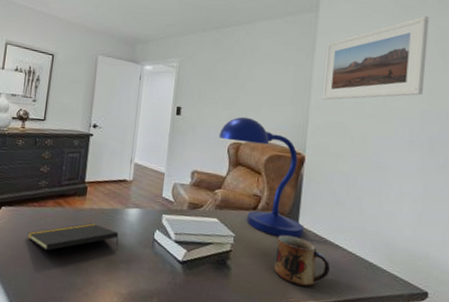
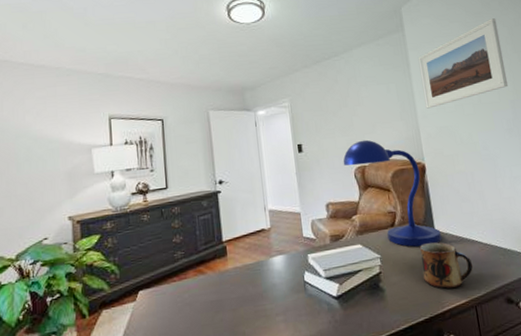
notepad: present [27,223,119,251] -> none [173,282,272,326]

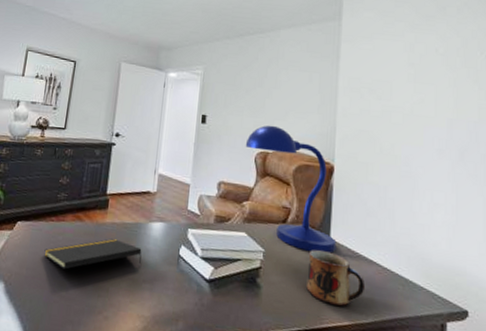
notepad: none [173,282,272,326] -> present [44,239,142,270]
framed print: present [418,18,509,109] -> none [348,25,450,108]

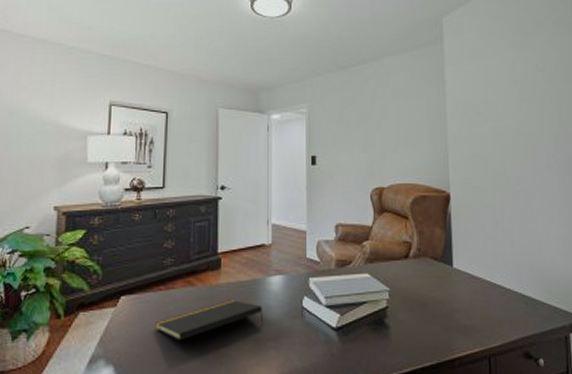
desk lamp: present [245,125,337,254] -> none [359,159,460,284]
mug: present [306,250,366,307] -> none [433,281,492,335]

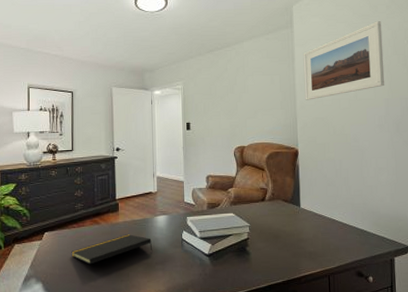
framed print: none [455,40,553,132] -> present [303,21,385,100]

